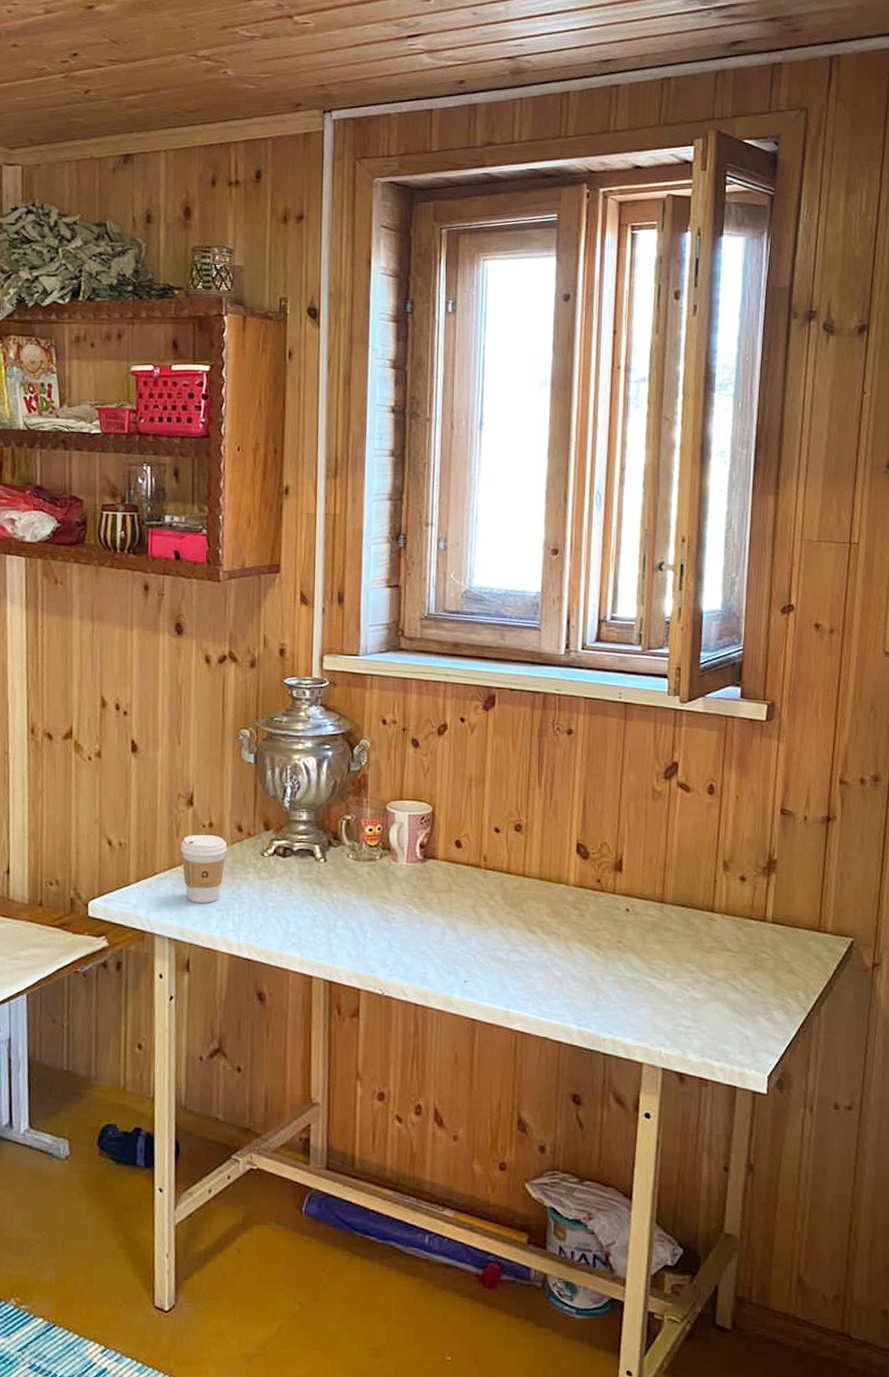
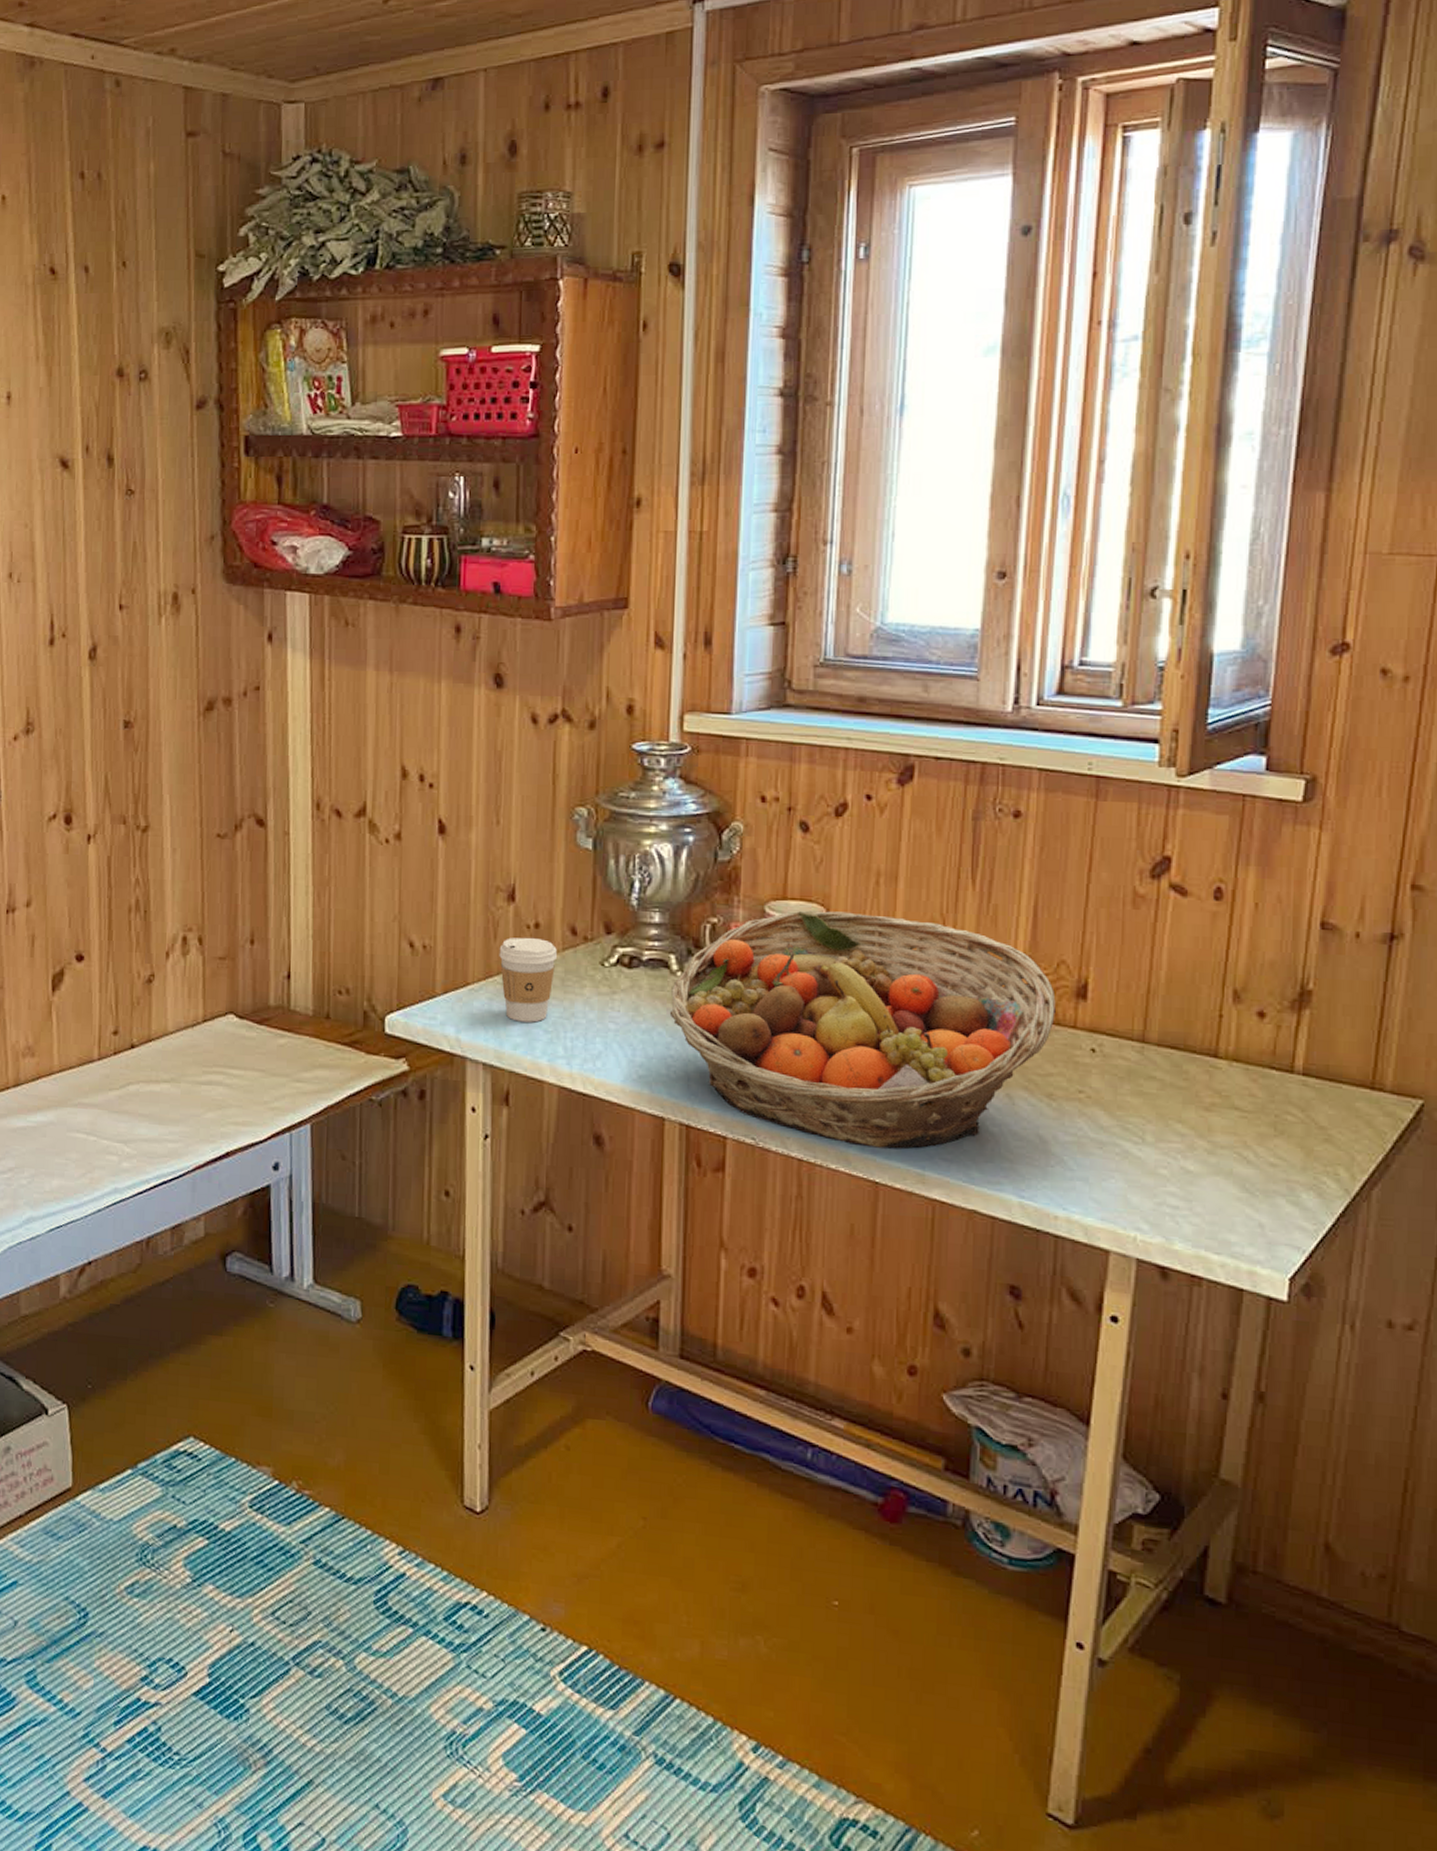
fruit basket: none [315,808,600,993] -> present [669,910,1056,1149]

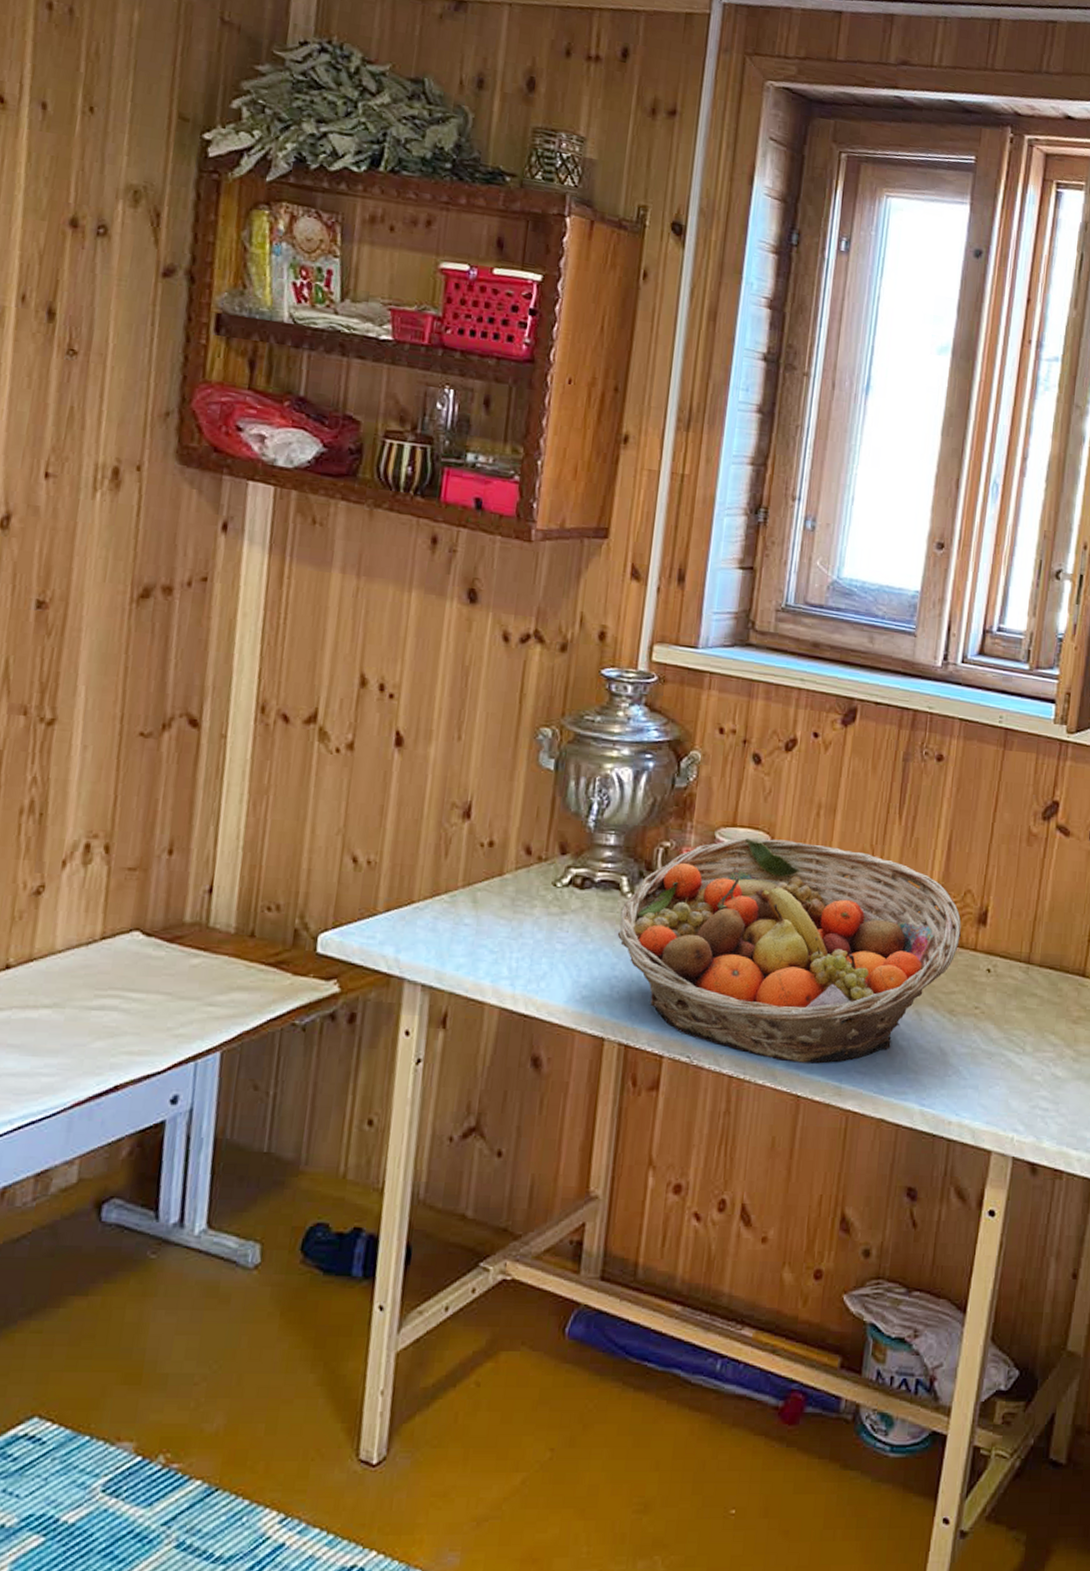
coffee cup: present [499,937,557,1023] -> none [449,855,510,943]

